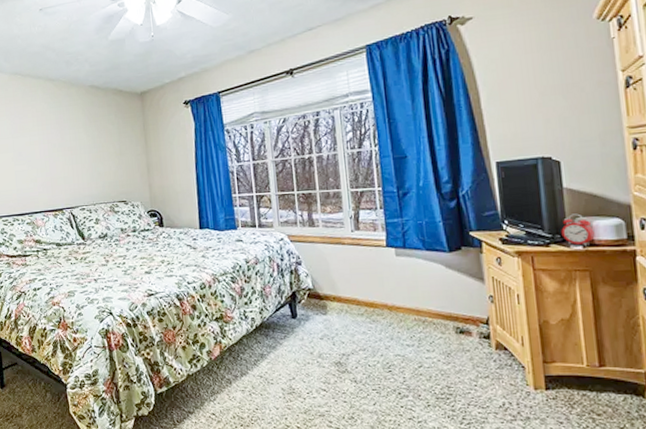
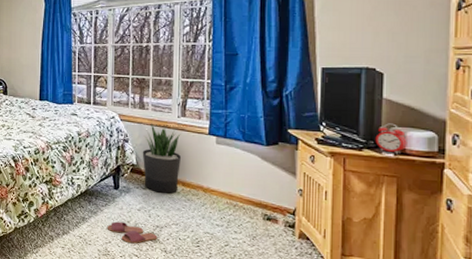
slippers: none [288,354,345,377] -> present [107,221,158,244]
planter: none [317,241,361,317] -> present [142,123,181,194]

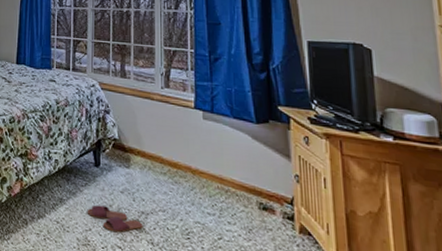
planter: present [142,123,181,194] -> none [124,93,166,174]
alarm clock: present [375,123,407,155] -> none [371,103,406,139]

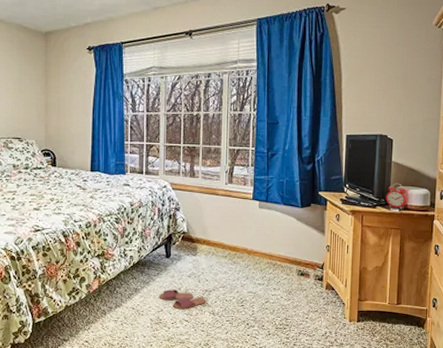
alarm clock: none [371,103,406,139] -> present [385,183,409,210]

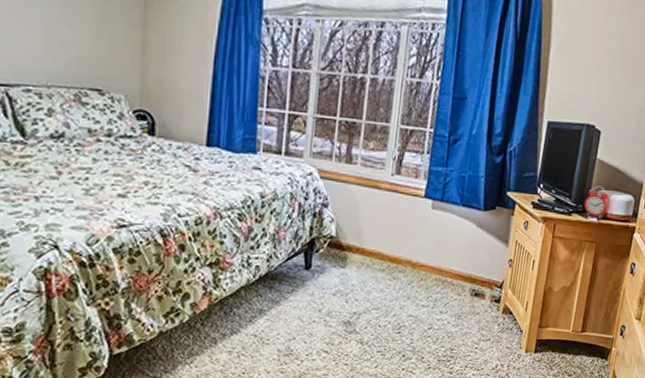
slippers: present [159,289,207,310] -> none [291,311,354,337]

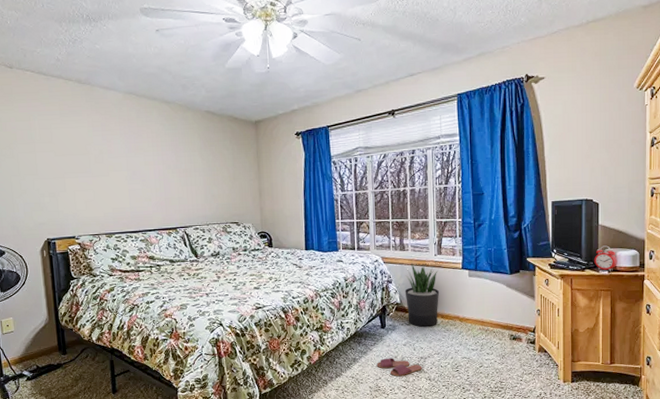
slippers: none [291,311,354,337] -> present [376,358,422,377]
planter: none [343,182,393,272] -> present [405,263,439,327]

